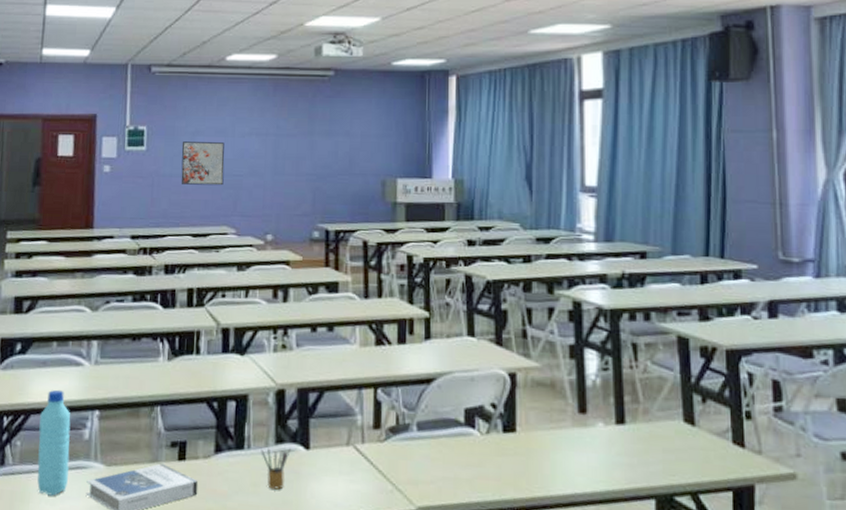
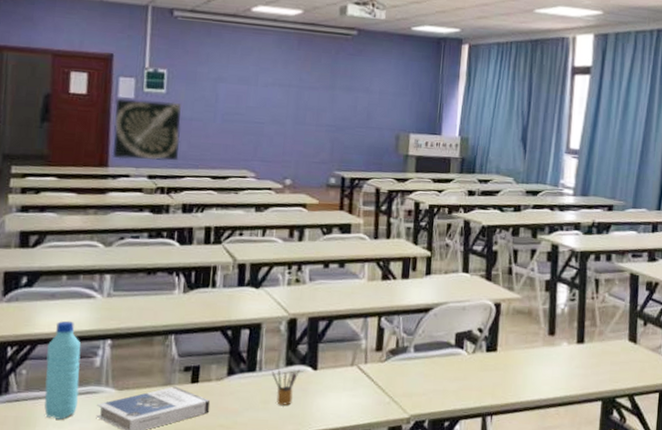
map: none [97,158,161,220] -> present [112,98,181,161]
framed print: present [181,141,225,186] -> none [201,87,247,132]

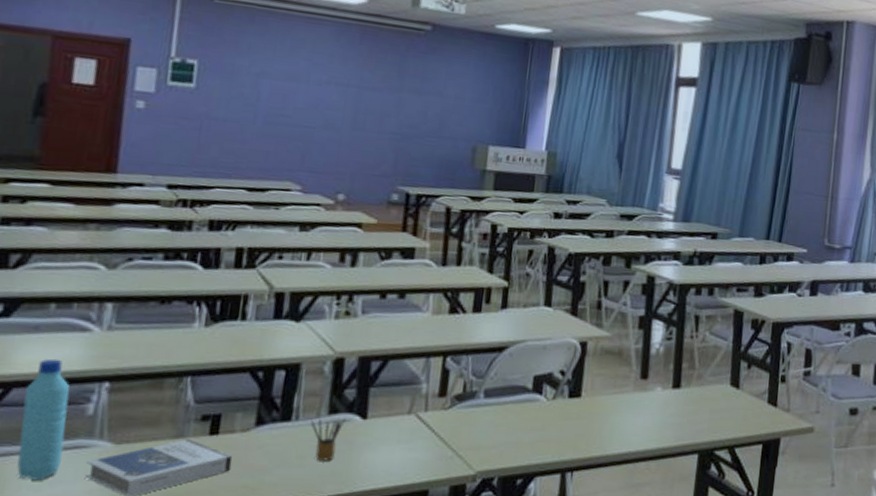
map: present [112,98,181,161] -> none [122,91,214,168]

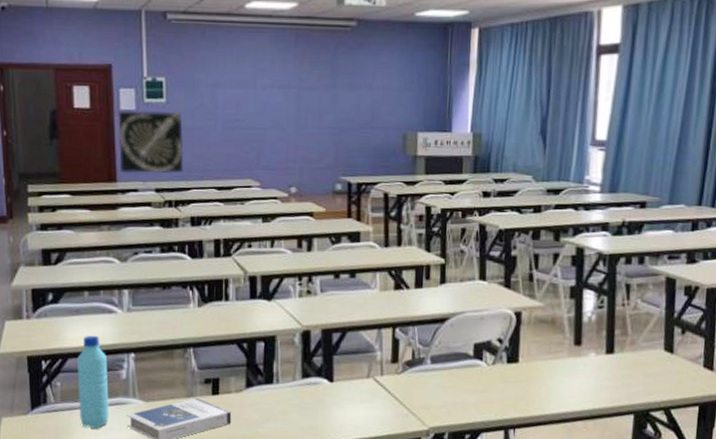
map: none [122,91,214,168] -> present [118,111,184,174]
pencil box: present [310,418,346,461] -> none [288,382,316,417]

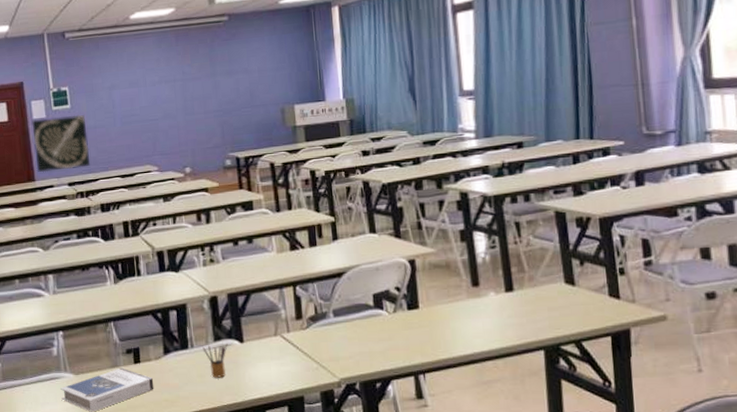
water bottle: present [77,335,109,429] -> none [14,318,45,403]
pencil box: none [288,382,316,417] -> present [202,343,228,378]

